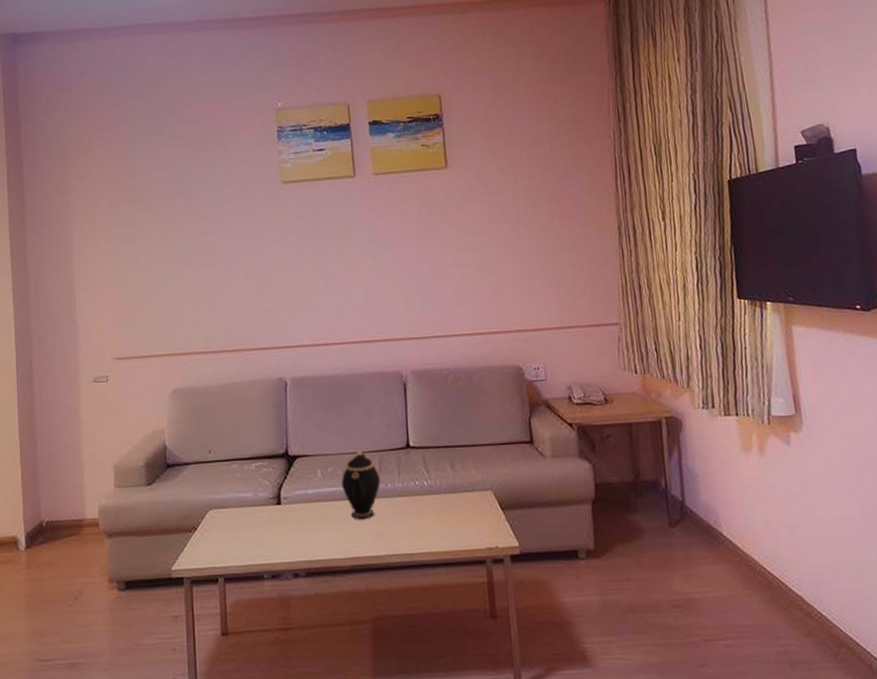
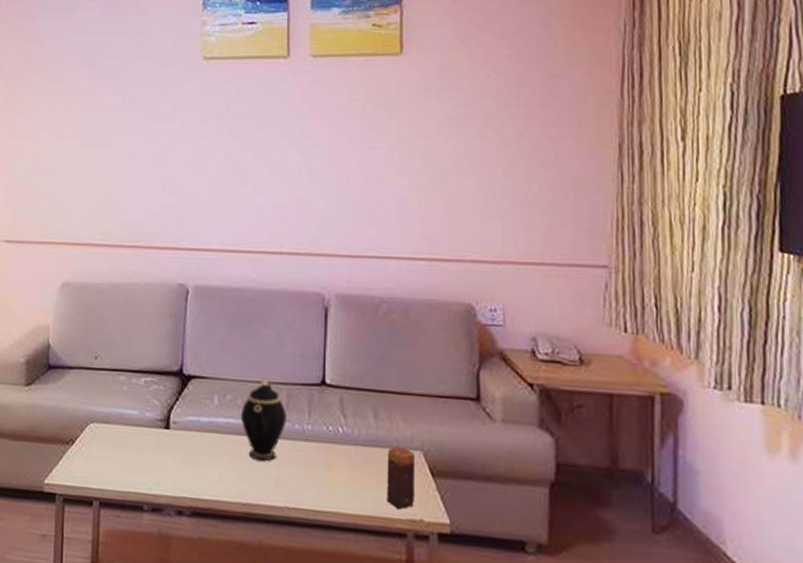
candle: none [464,489,490,542] -> present [386,446,414,510]

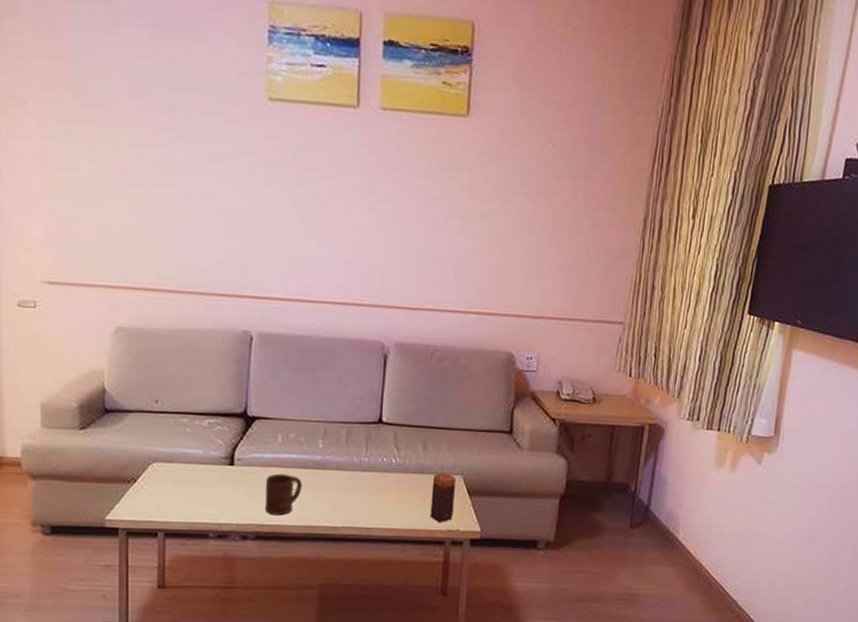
cup: none [201,440,241,489] -> present [264,473,303,516]
teapot: present [240,379,287,462] -> none [302,419,346,490]

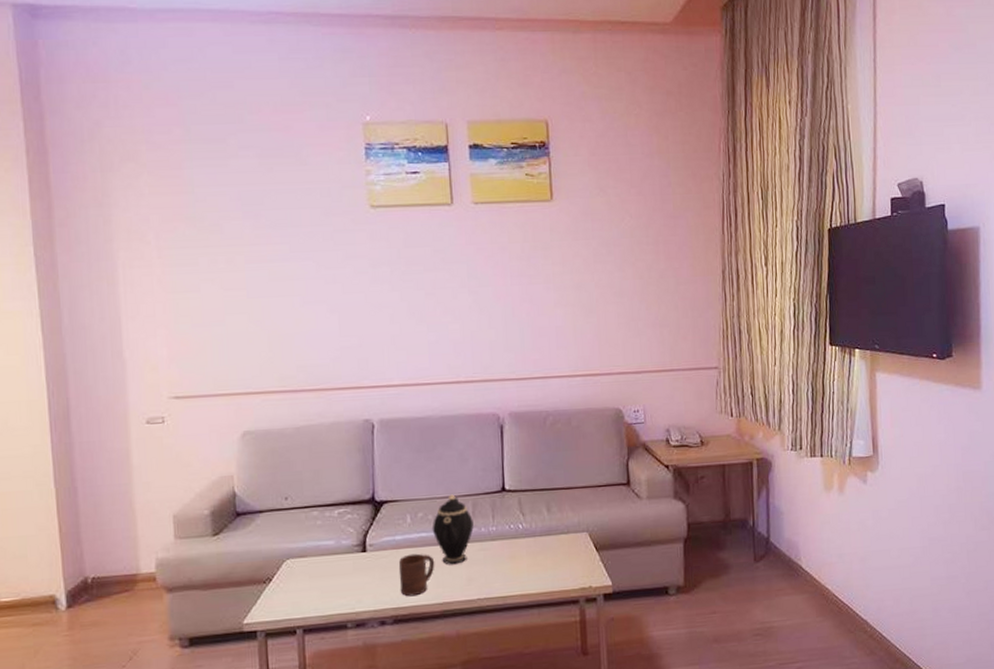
teapot: none [302,419,346,490] -> present [432,494,474,565]
candle: present [430,472,456,523] -> none [560,531,584,582]

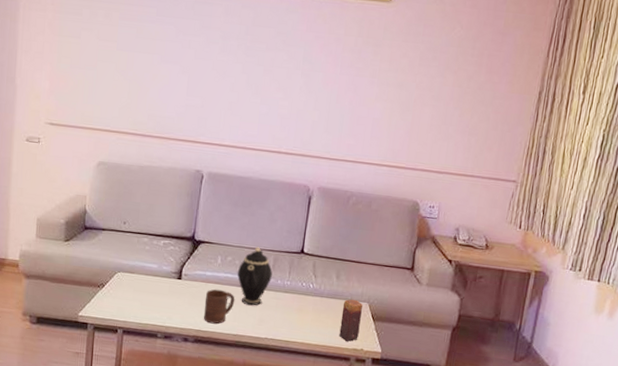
candle: none [560,531,584,582] -> present [339,299,363,342]

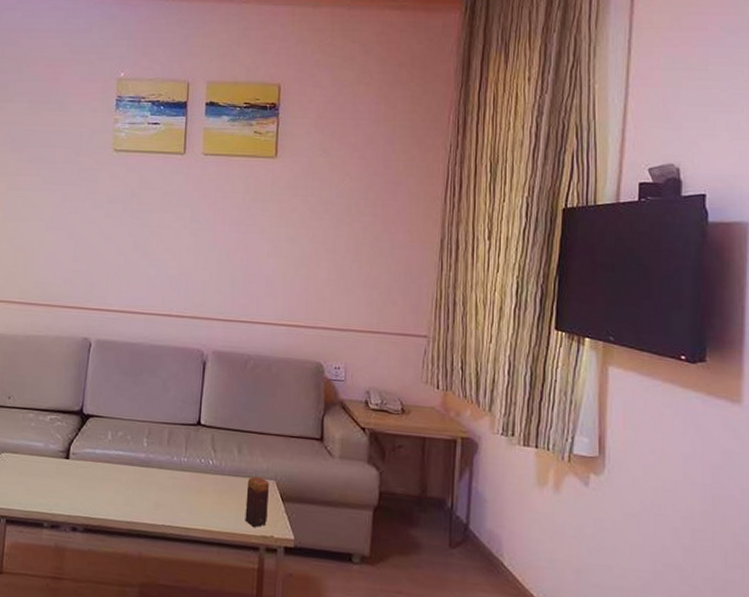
cup: present [203,289,235,324] -> none [93,468,128,510]
teapot: present [237,247,273,306] -> none [129,419,168,488]

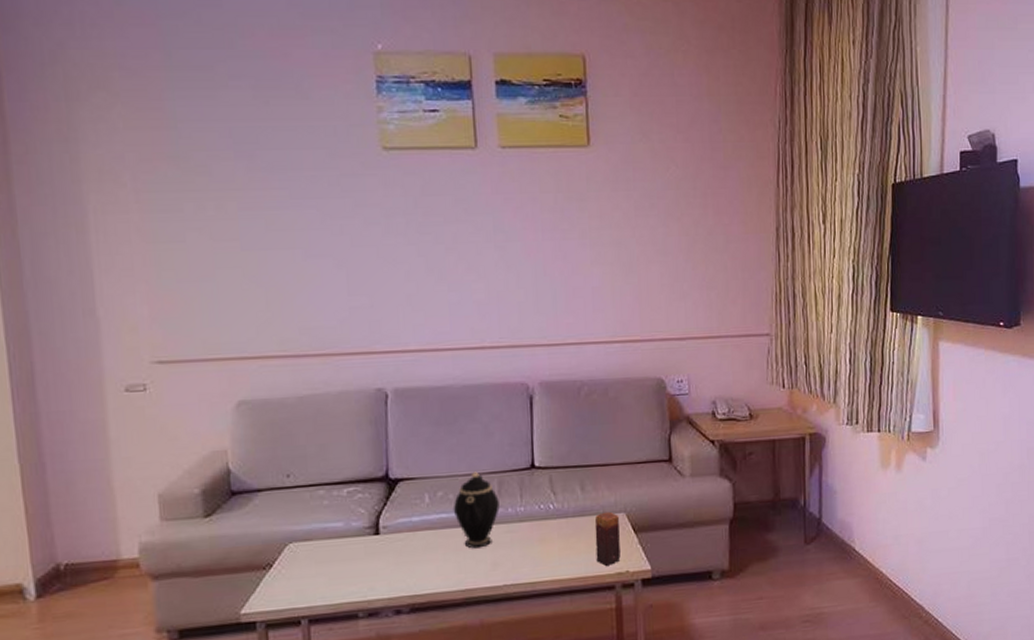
teapot: none [129,419,168,488] -> present [453,471,500,549]

